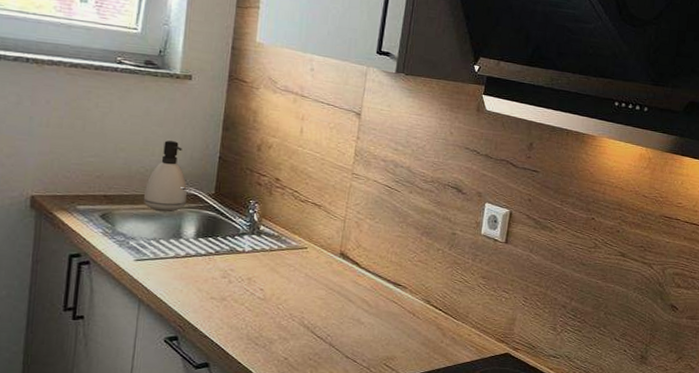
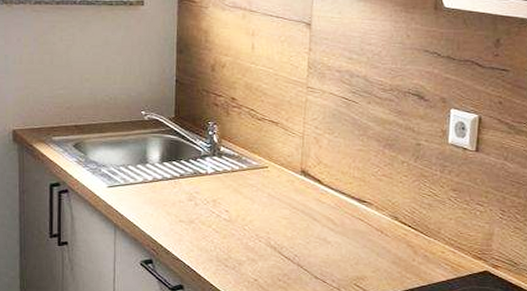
soap dispenser: present [143,140,187,213] -> none [110,68,149,139]

